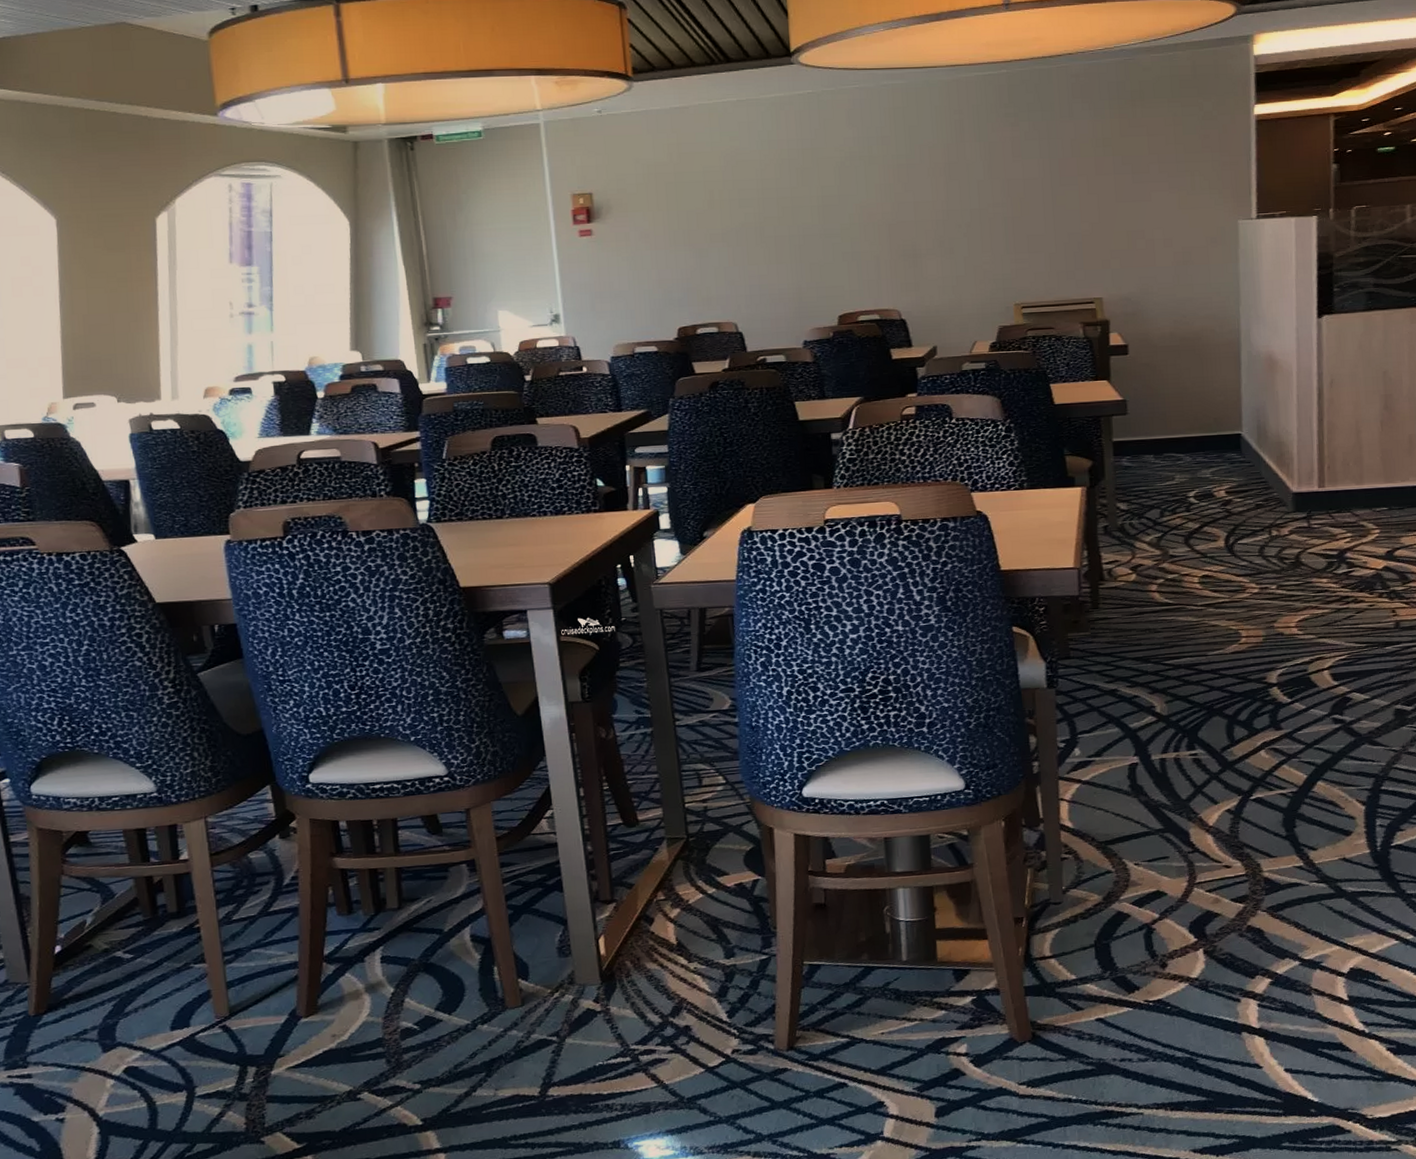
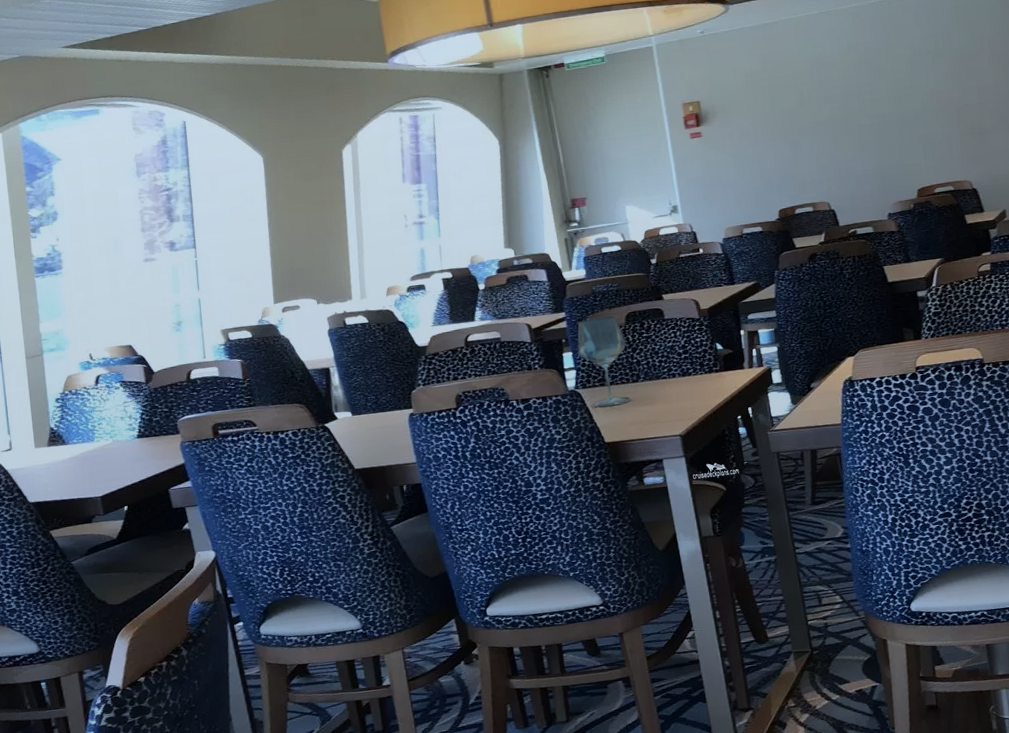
wine glass: none [433,438,493,546] -> present [577,315,631,408]

